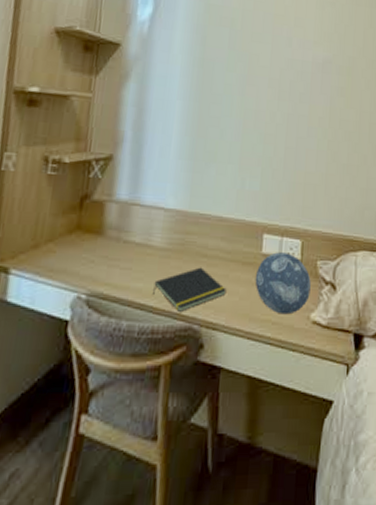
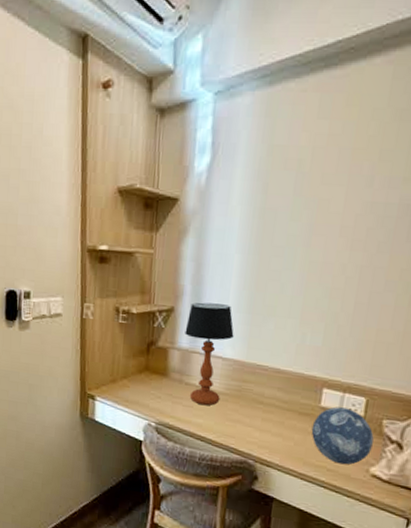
table lamp: none [124,149,177,266] -> present [185,302,234,406]
notepad: present [153,267,226,312] -> none [212,412,282,448]

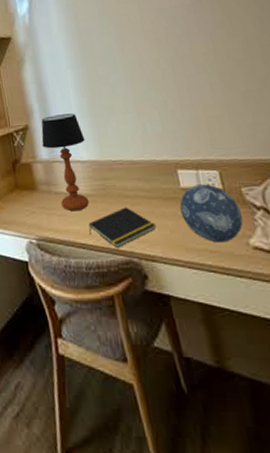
notepad: none [212,412,282,448] -> present [88,207,156,248]

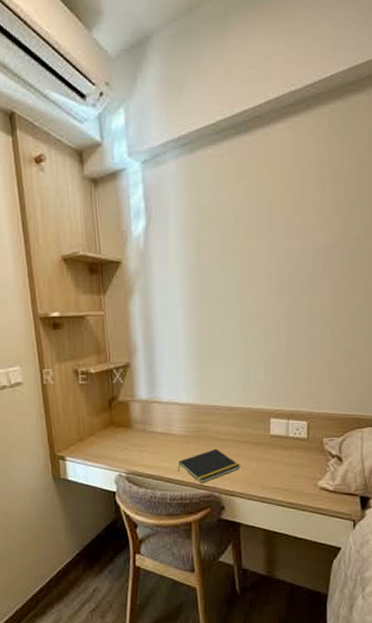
table lamp: present [41,113,90,212] -> none [142,355,187,450]
decorative ball: present [179,184,243,243] -> none [265,433,318,483]

